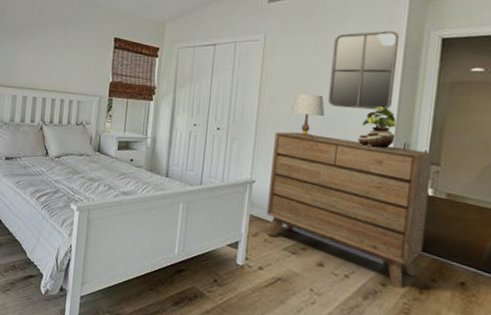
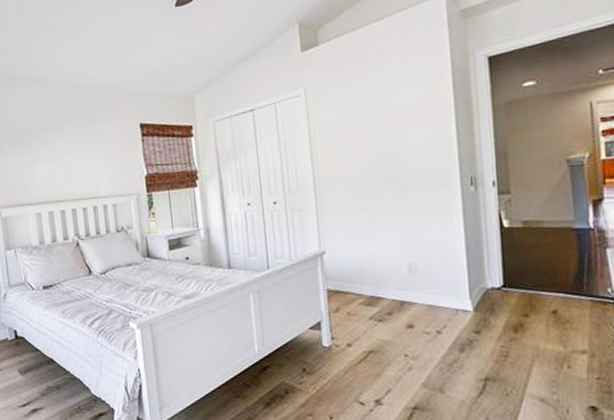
dresser: present [267,131,433,289] -> none [336,181,510,332]
table lamp: present [290,94,325,139] -> none [347,143,384,194]
home mirror: present [328,30,399,110] -> none [378,58,451,153]
potted plant: present [358,106,397,149] -> none [423,143,461,189]

